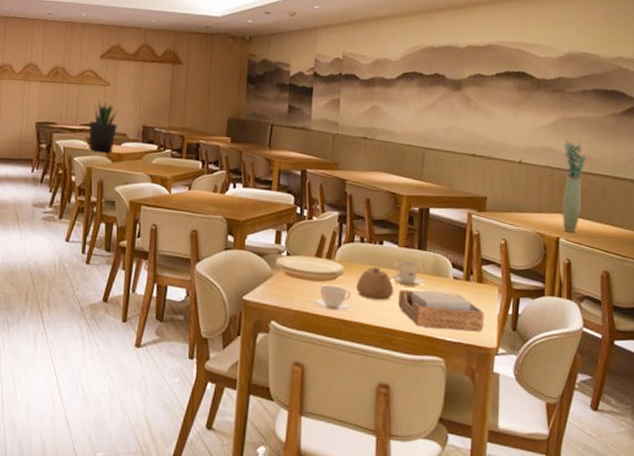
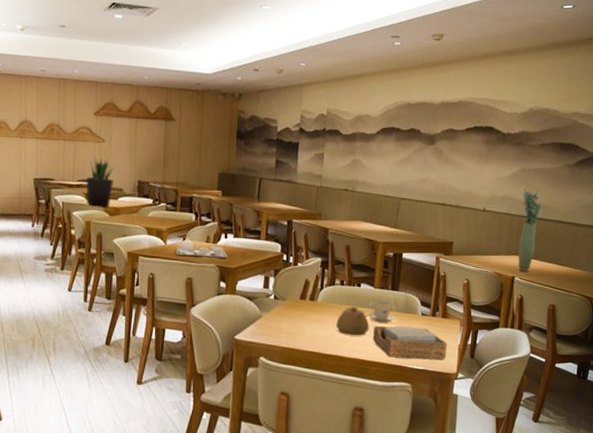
tea set: none [179,187,236,210] -> present [175,238,228,258]
plate: present [276,255,345,282] -> none [264,298,326,321]
teacup: present [313,284,352,311] -> none [297,323,332,346]

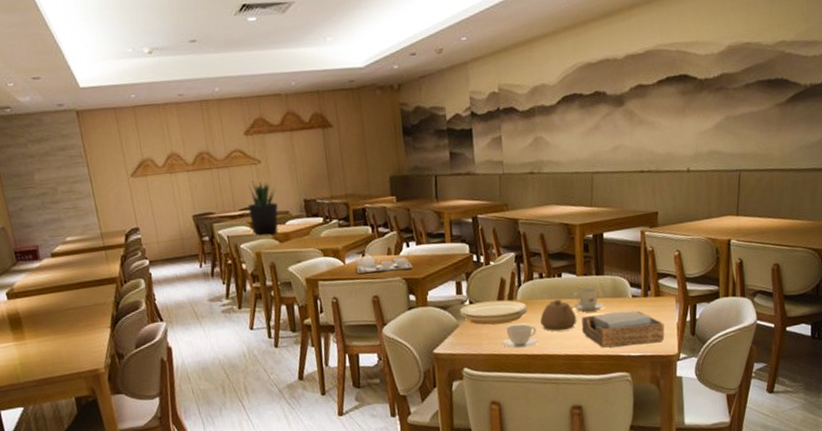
plate: none [264,298,326,321] -> present [460,300,528,325]
teacup: none [297,323,332,346] -> present [501,324,539,349]
vase: present [518,189,542,272] -> none [729,139,753,233]

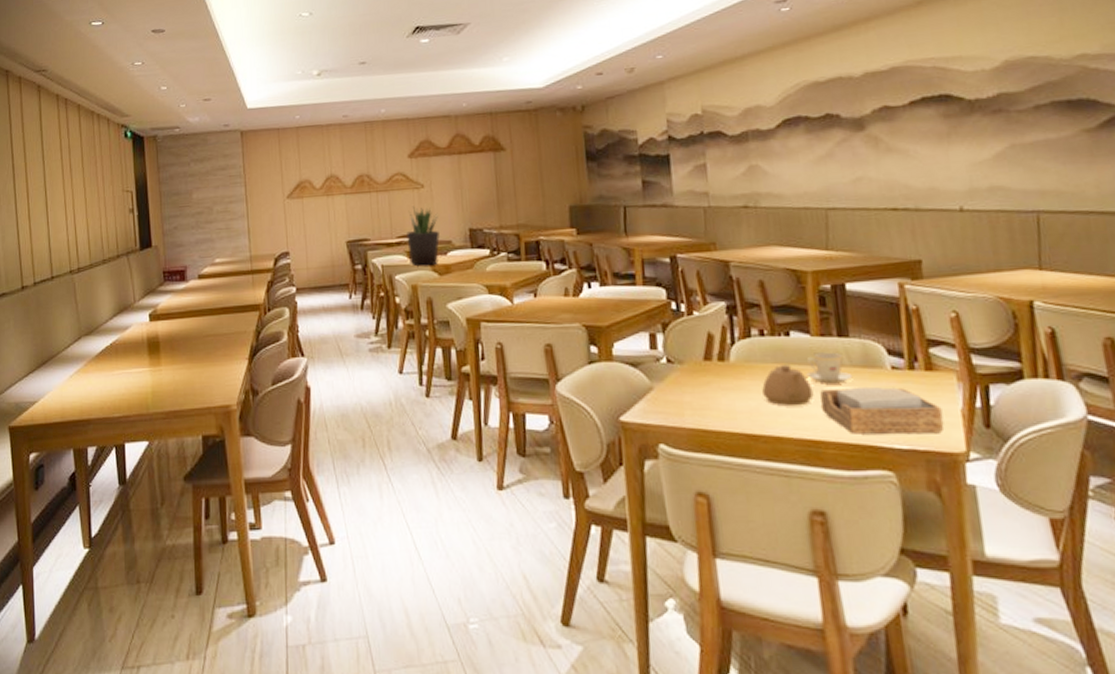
tea set: present [355,253,413,275] -> none [525,293,595,317]
plate: present [460,300,528,325] -> none [654,360,744,391]
teacup: present [501,324,539,349] -> none [709,392,761,424]

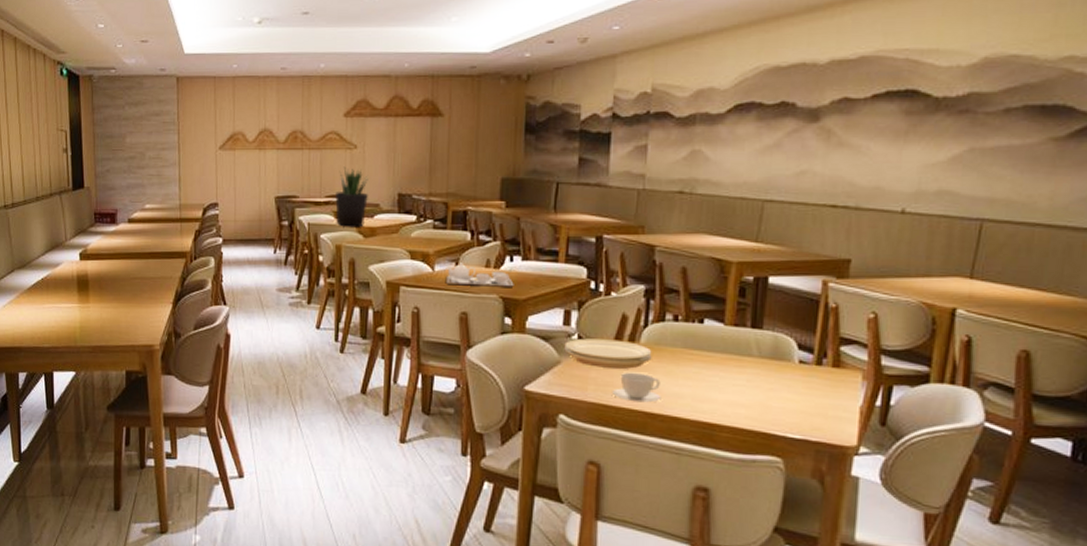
tea set: none [525,293,595,317] -> present [445,262,514,287]
plate: none [654,360,744,391] -> present [564,338,652,369]
teacup: none [709,392,761,424] -> present [611,372,662,403]
teapot: present [762,365,814,405] -> none [667,350,718,389]
teacup: present [806,352,853,384] -> none [713,341,759,373]
napkin holder: present [819,386,944,435] -> none [722,377,841,428]

